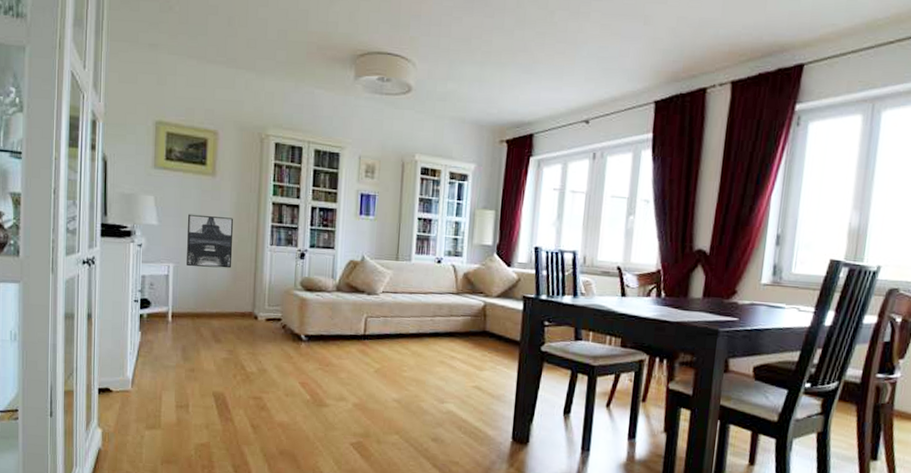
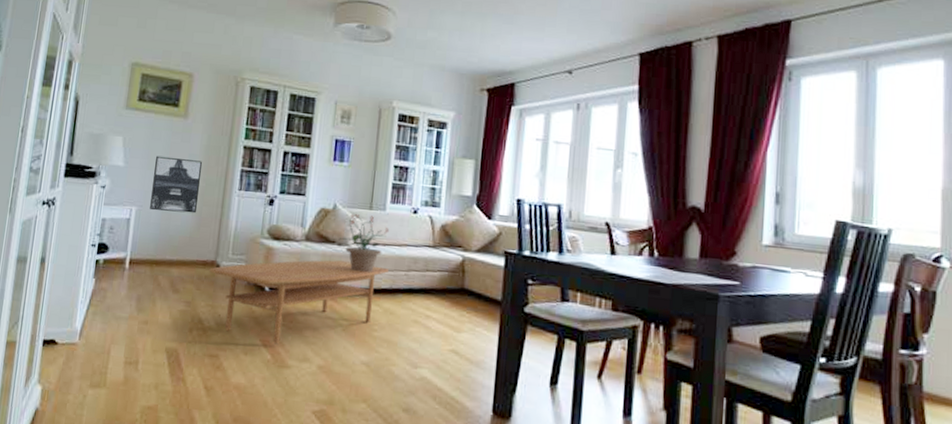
coffee table: none [248,308,416,387] -> present [209,260,389,346]
potted plant: none [367,265,416,319] -> present [338,214,390,273]

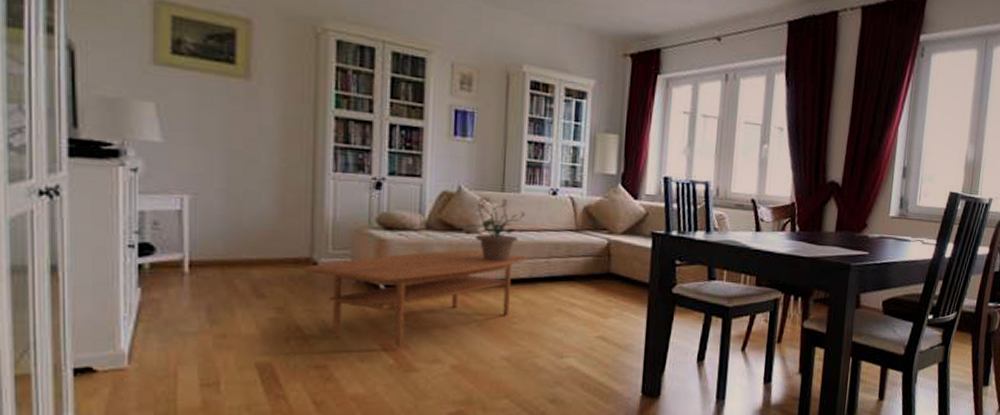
wall art: present [150,155,202,214] -> none [208,128,279,202]

